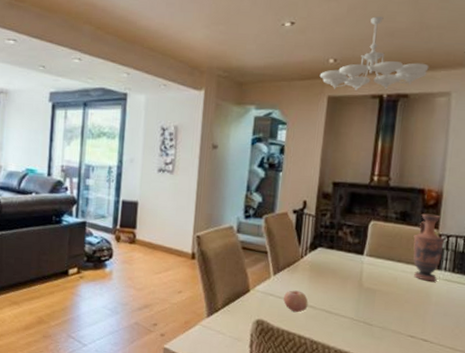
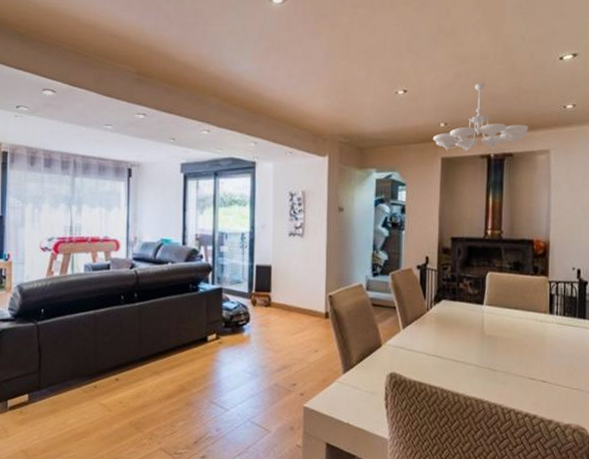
fruit: present [283,290,308,313] -> none [414,342,436,364]
vase: present [413,213,445,282] -> none [527,263,554,326]

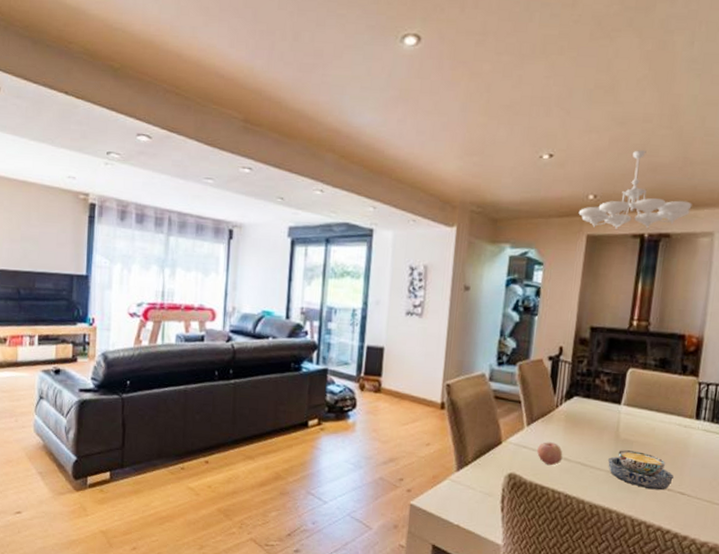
fruit: none [414,342,436,364] -> present [537,442,563,466]
bowl: none [476,345,535,380] -> present [607,450,674,490]

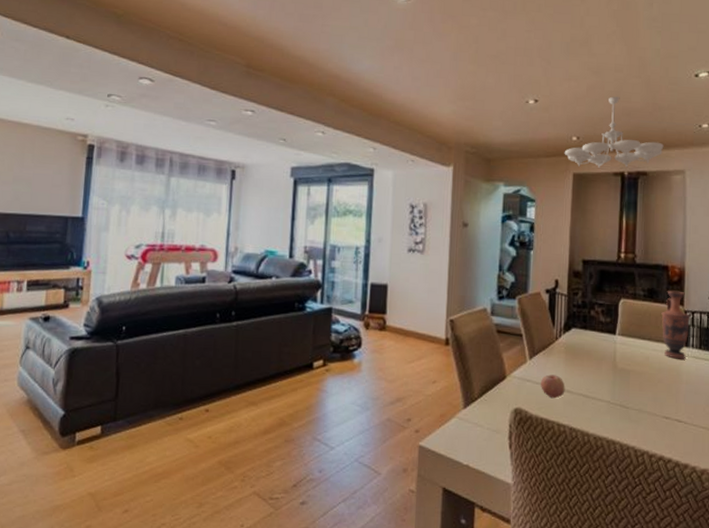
bowl: present [607,450,674,490] -> none [607,380,670,419]
vase: none [672,360,705,432] -> present [661,290,690,359]

